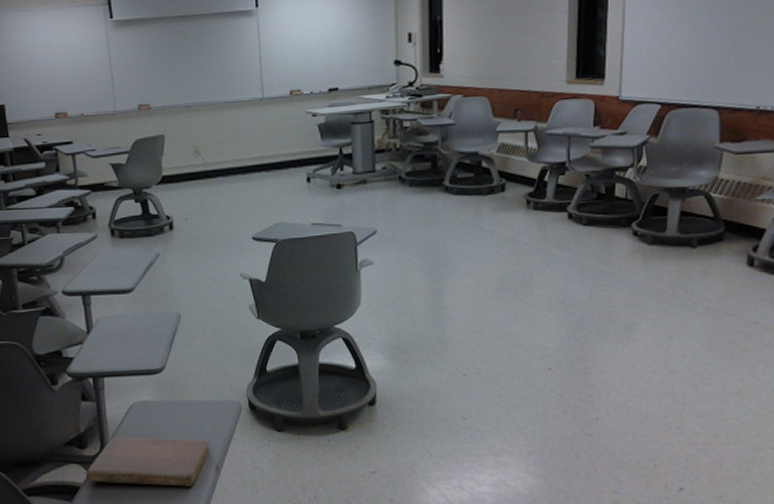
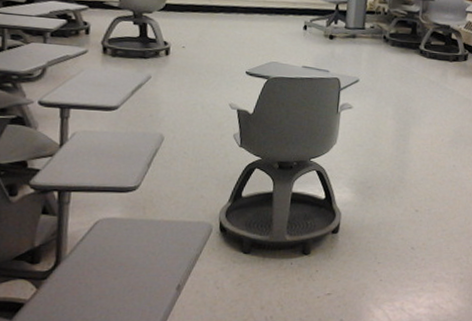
notebook: present [85,437,210,487] -> none [32,253,174,305]

